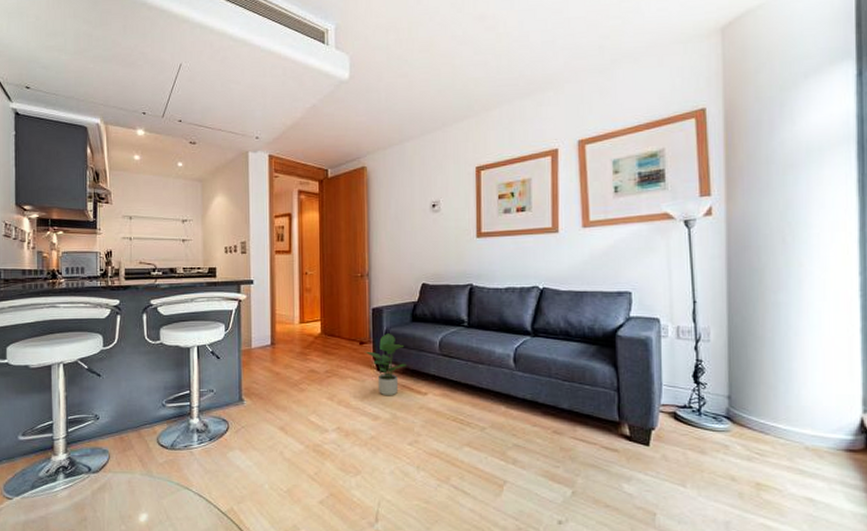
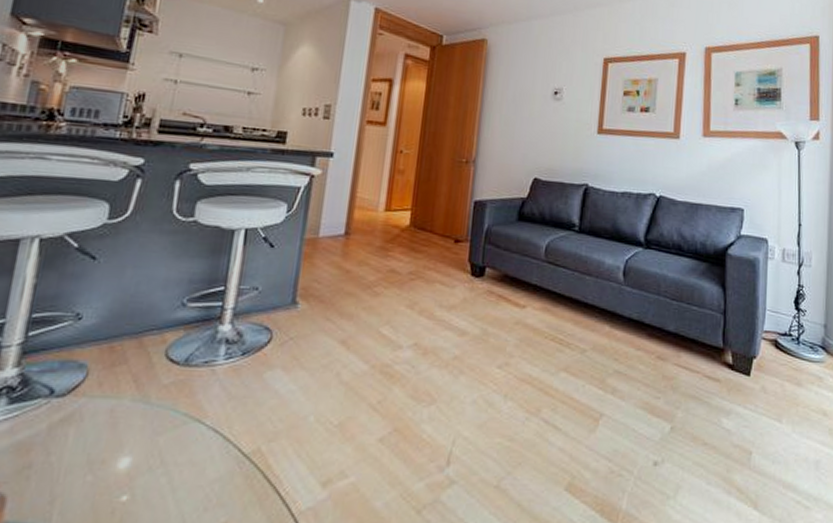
potted plant: present [363,334,407,396] -> none [458,232,507,308]

